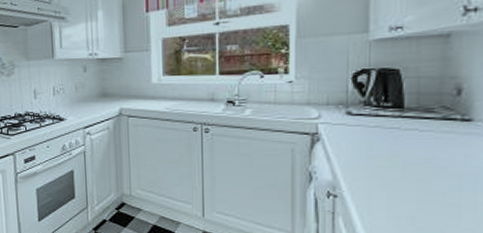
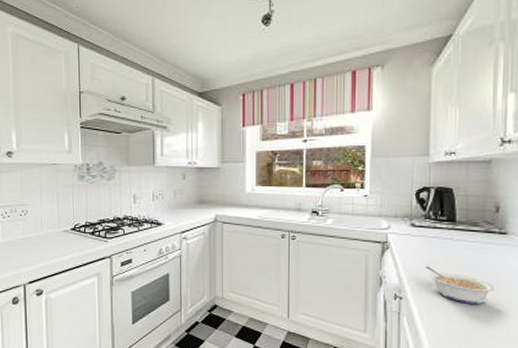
legume: none [365,160,456,203] -> present [425,266,495,304]

